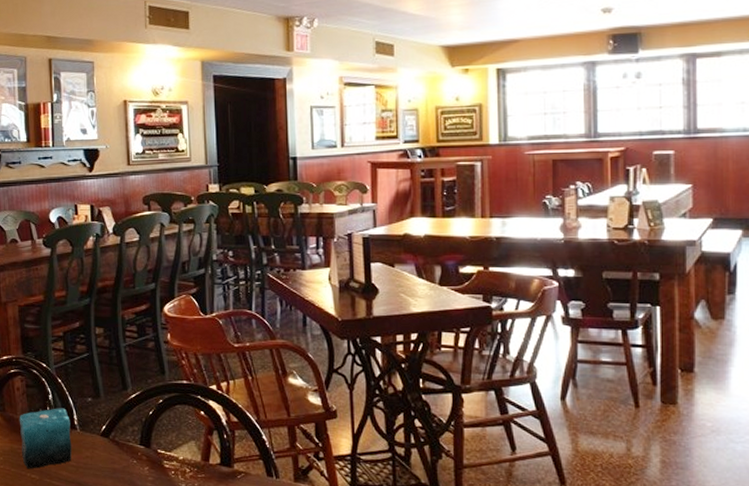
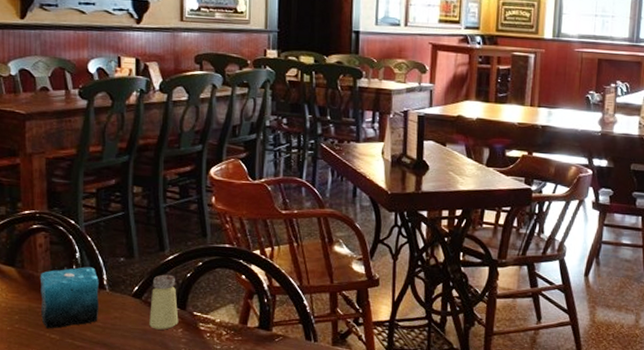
saltshaker: none [117,413,145,468] -> present [149,274,179,330]

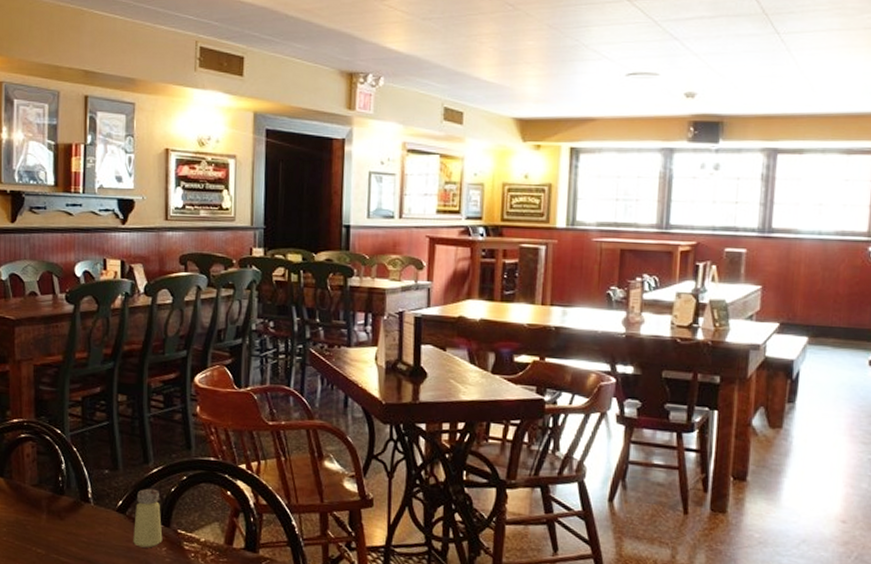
candle: present [39,260,100,329] -> none [27,471,84,543]

